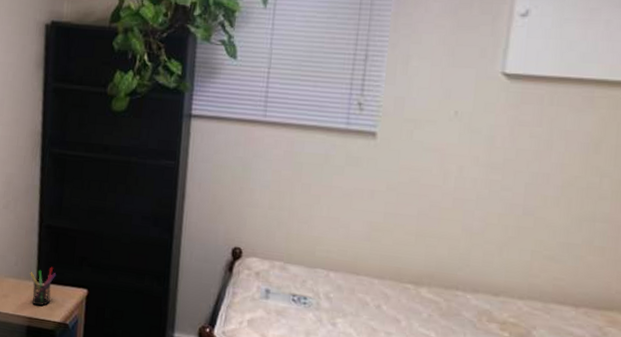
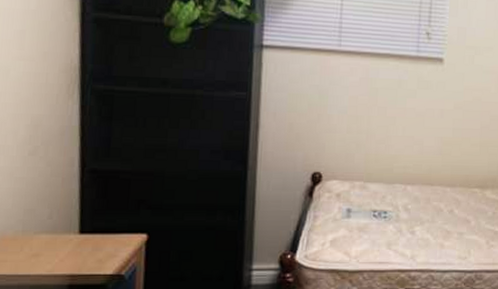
pen holder: present [30,267,57,306] -> none [70,216,106,260]

